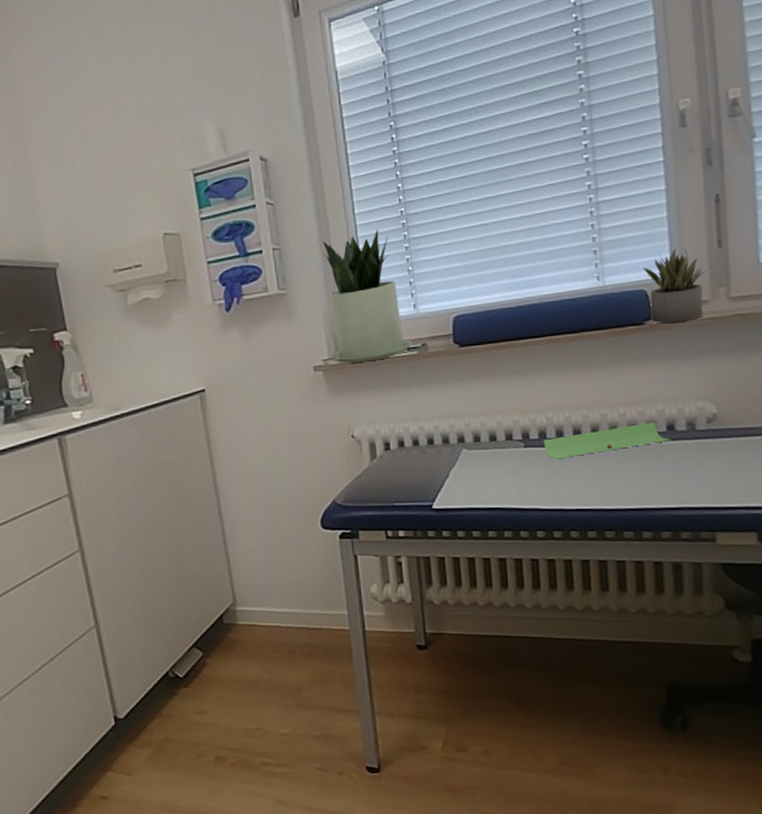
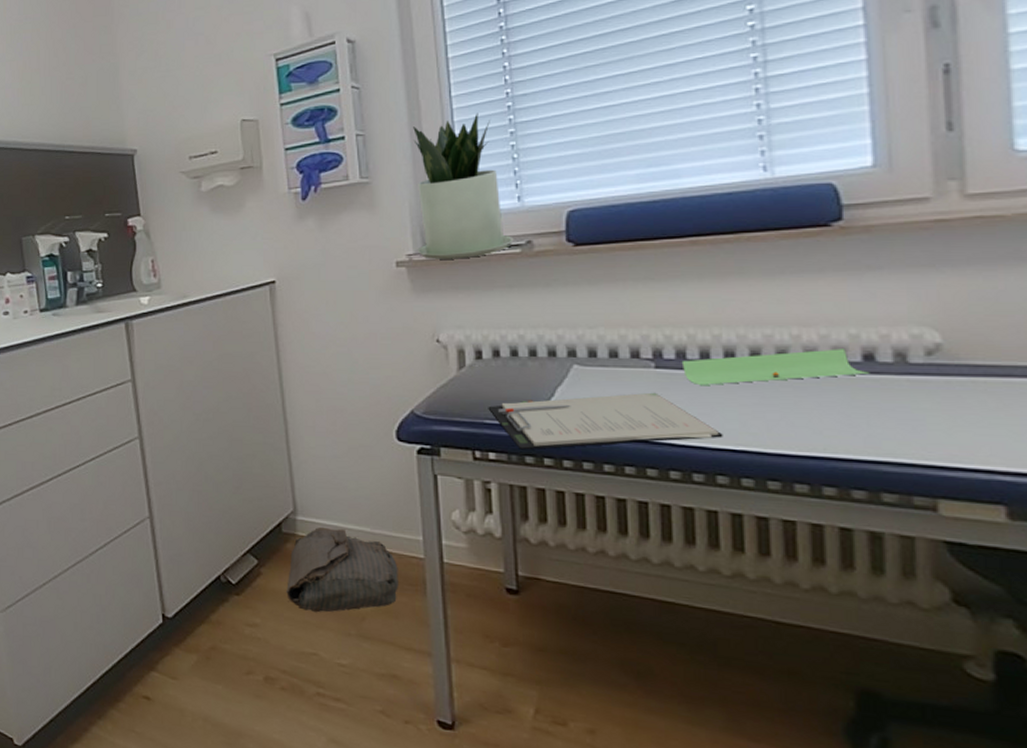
bag: none [231,613,329,692] -> present [286,527,398,613]
clipboard: none [396,467,574,526] -> present [488,392,723,450]
succulent plant: present [643,248,706,324] -> none [830,131,928,226]

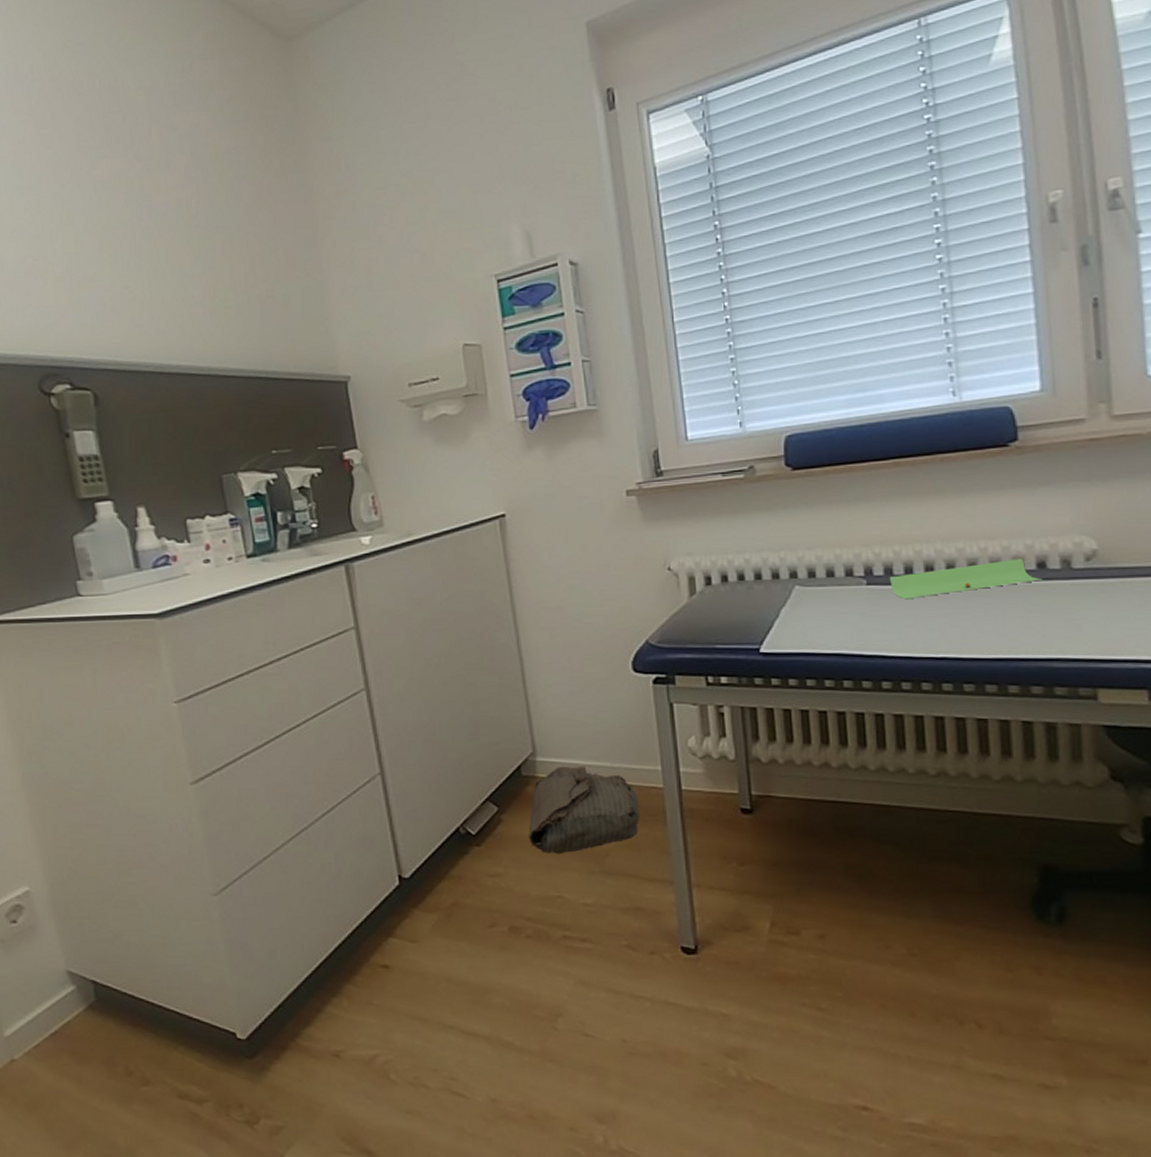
planter: present [413,112,514,259] -> none [638,338,737,487]
clipboard: present [488,392,723,450] -> none [718,608,926,672]

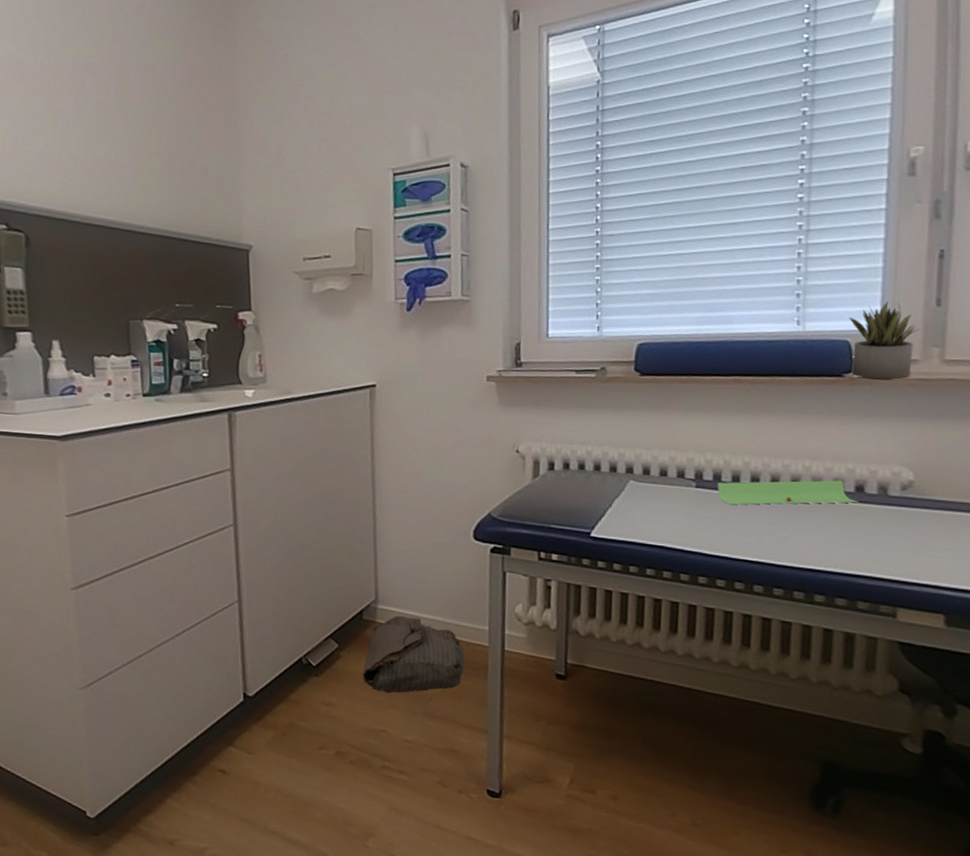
succulent plant: none [1007,359,1083,446] -> present [849,301,920,380]

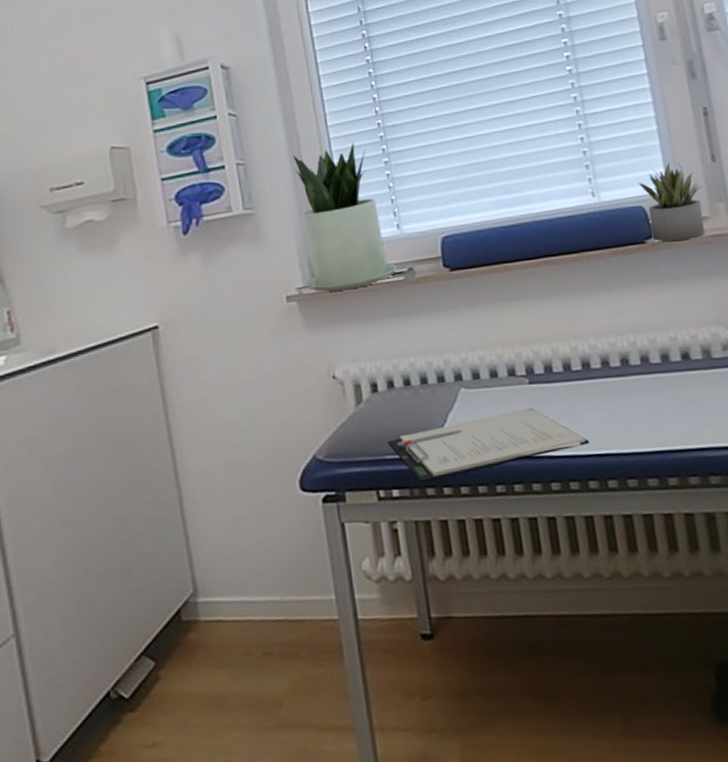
bag: present [362,615,465,694] -> none [191,603,314,711]
planter: none [506,246,591,379] -> present [293,142,397,292]
clipboard: none [555,508,744,553] -> present [387,407,590,483]
paper towel: present [717,480,860,505] -> none [549,350,688,396]

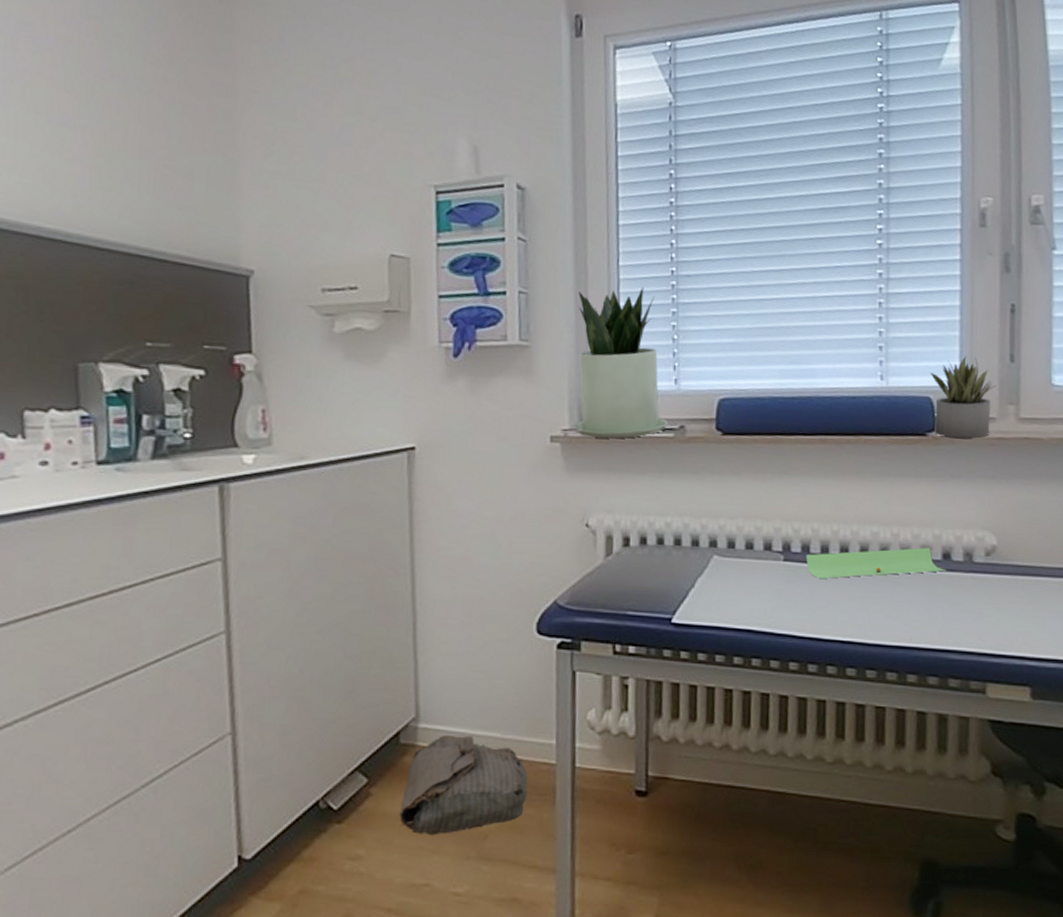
bag: none [191,603,314,711] -> present [399,734,528,836]
clipboard: present [387,407,590,483] -> none [631,584,835,643]
paper towel: none [549,350,688,396] -> present [805,547,947,579]

